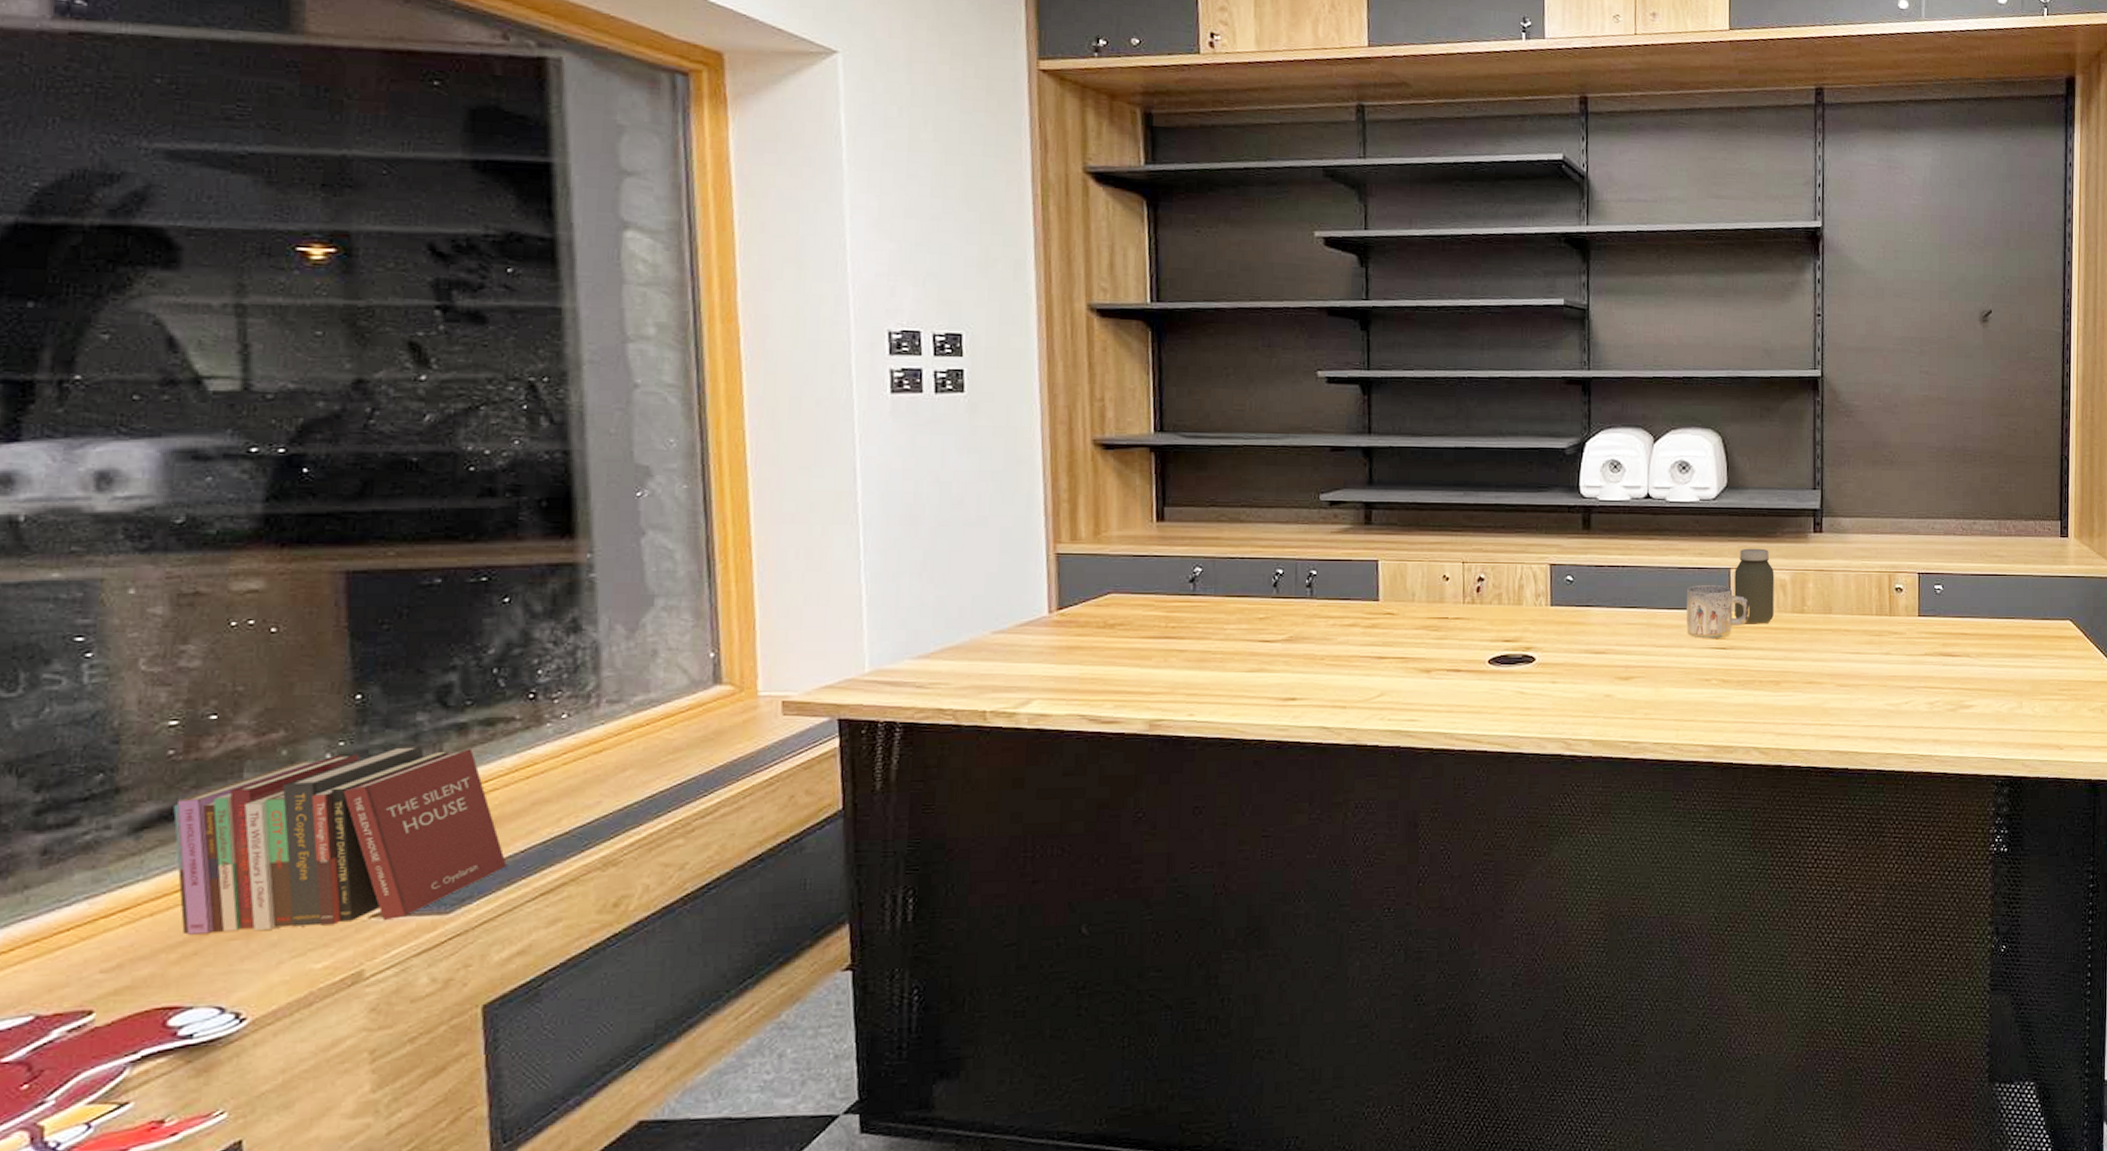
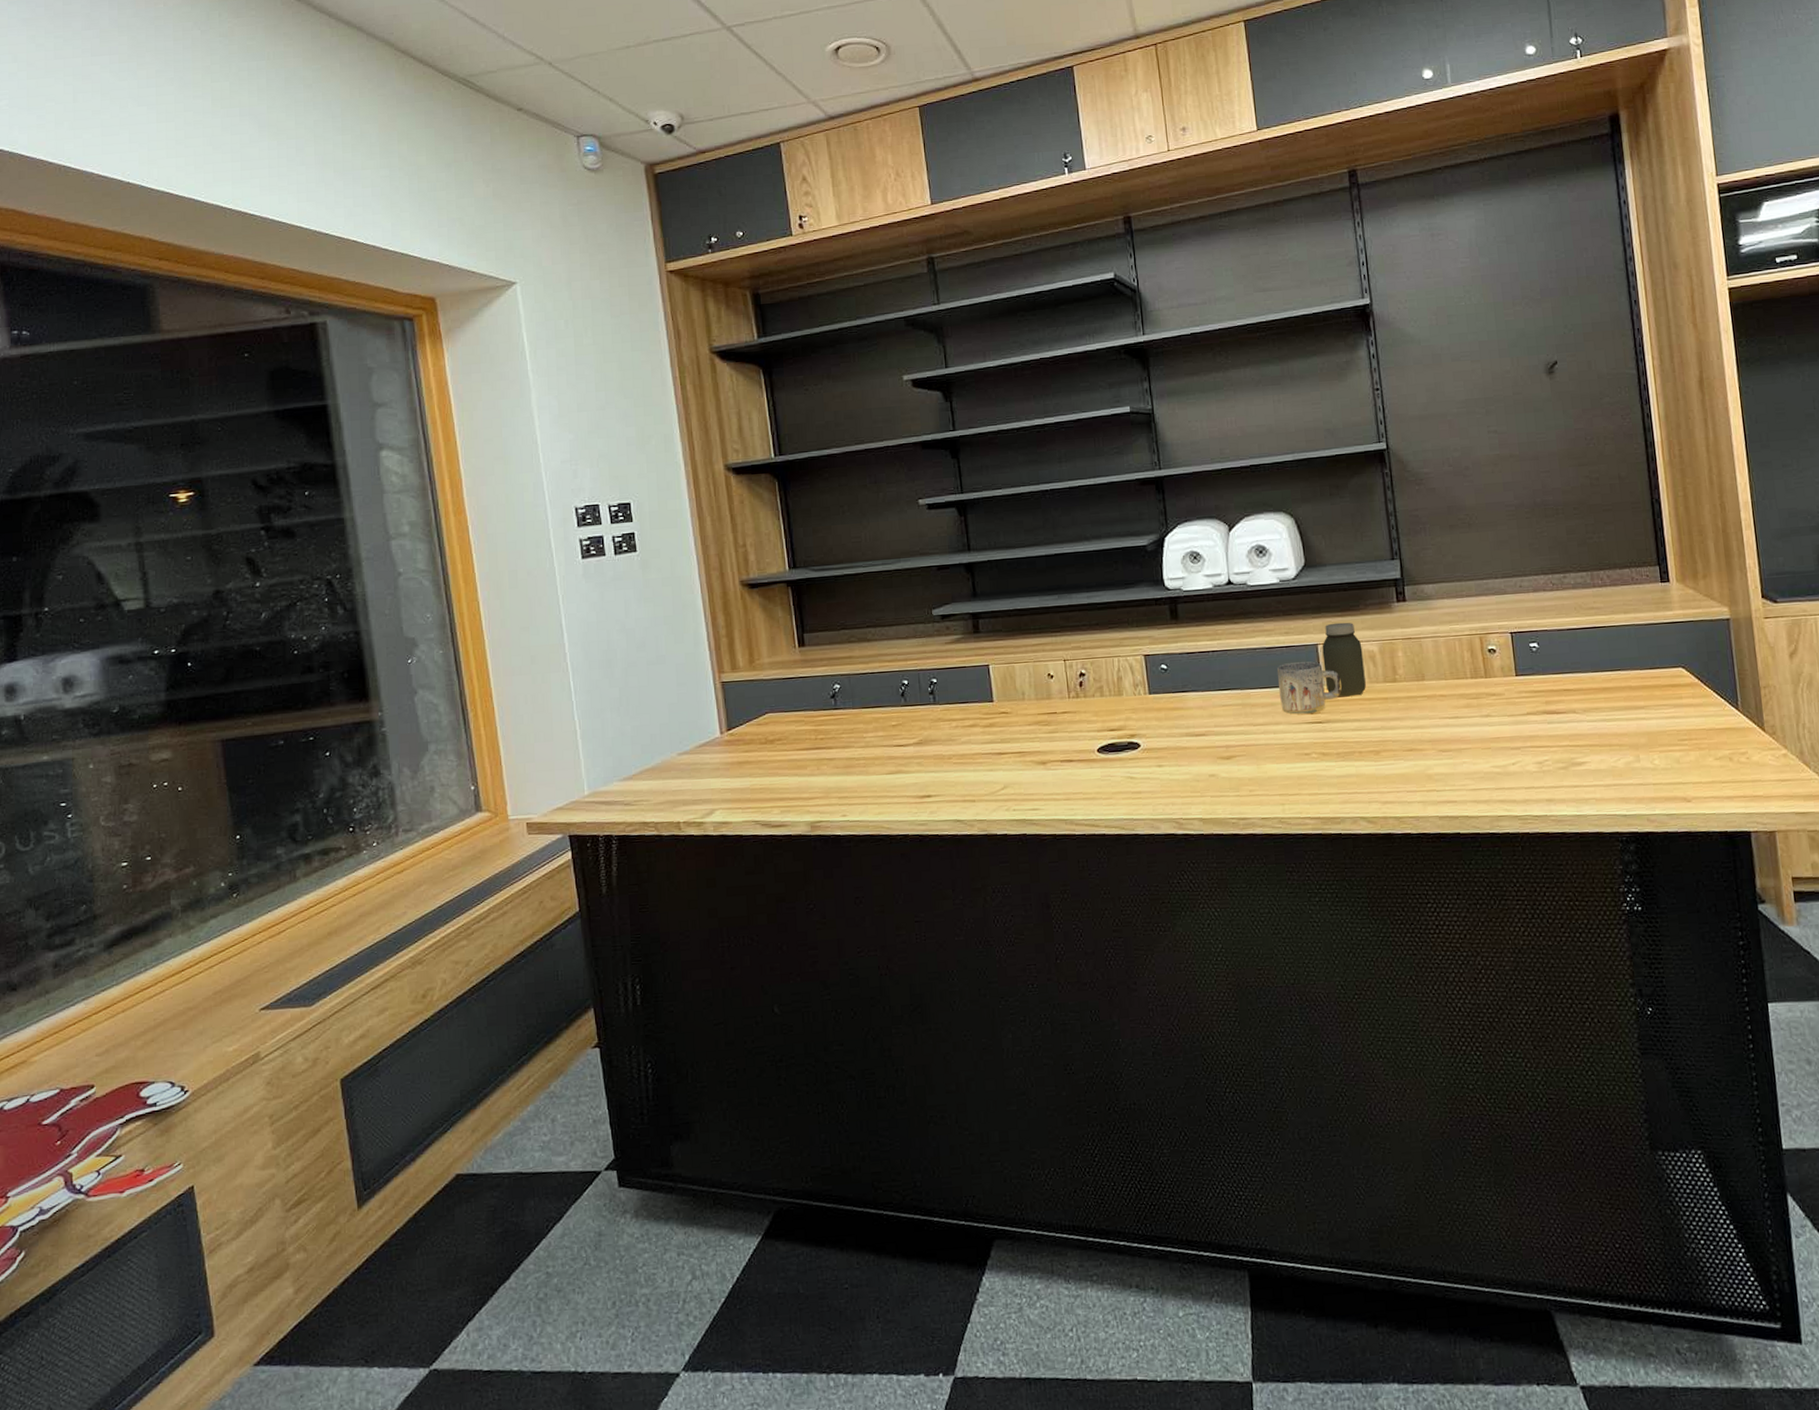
books: present [173,745,507,936] -> none [130,873,347,1027]

